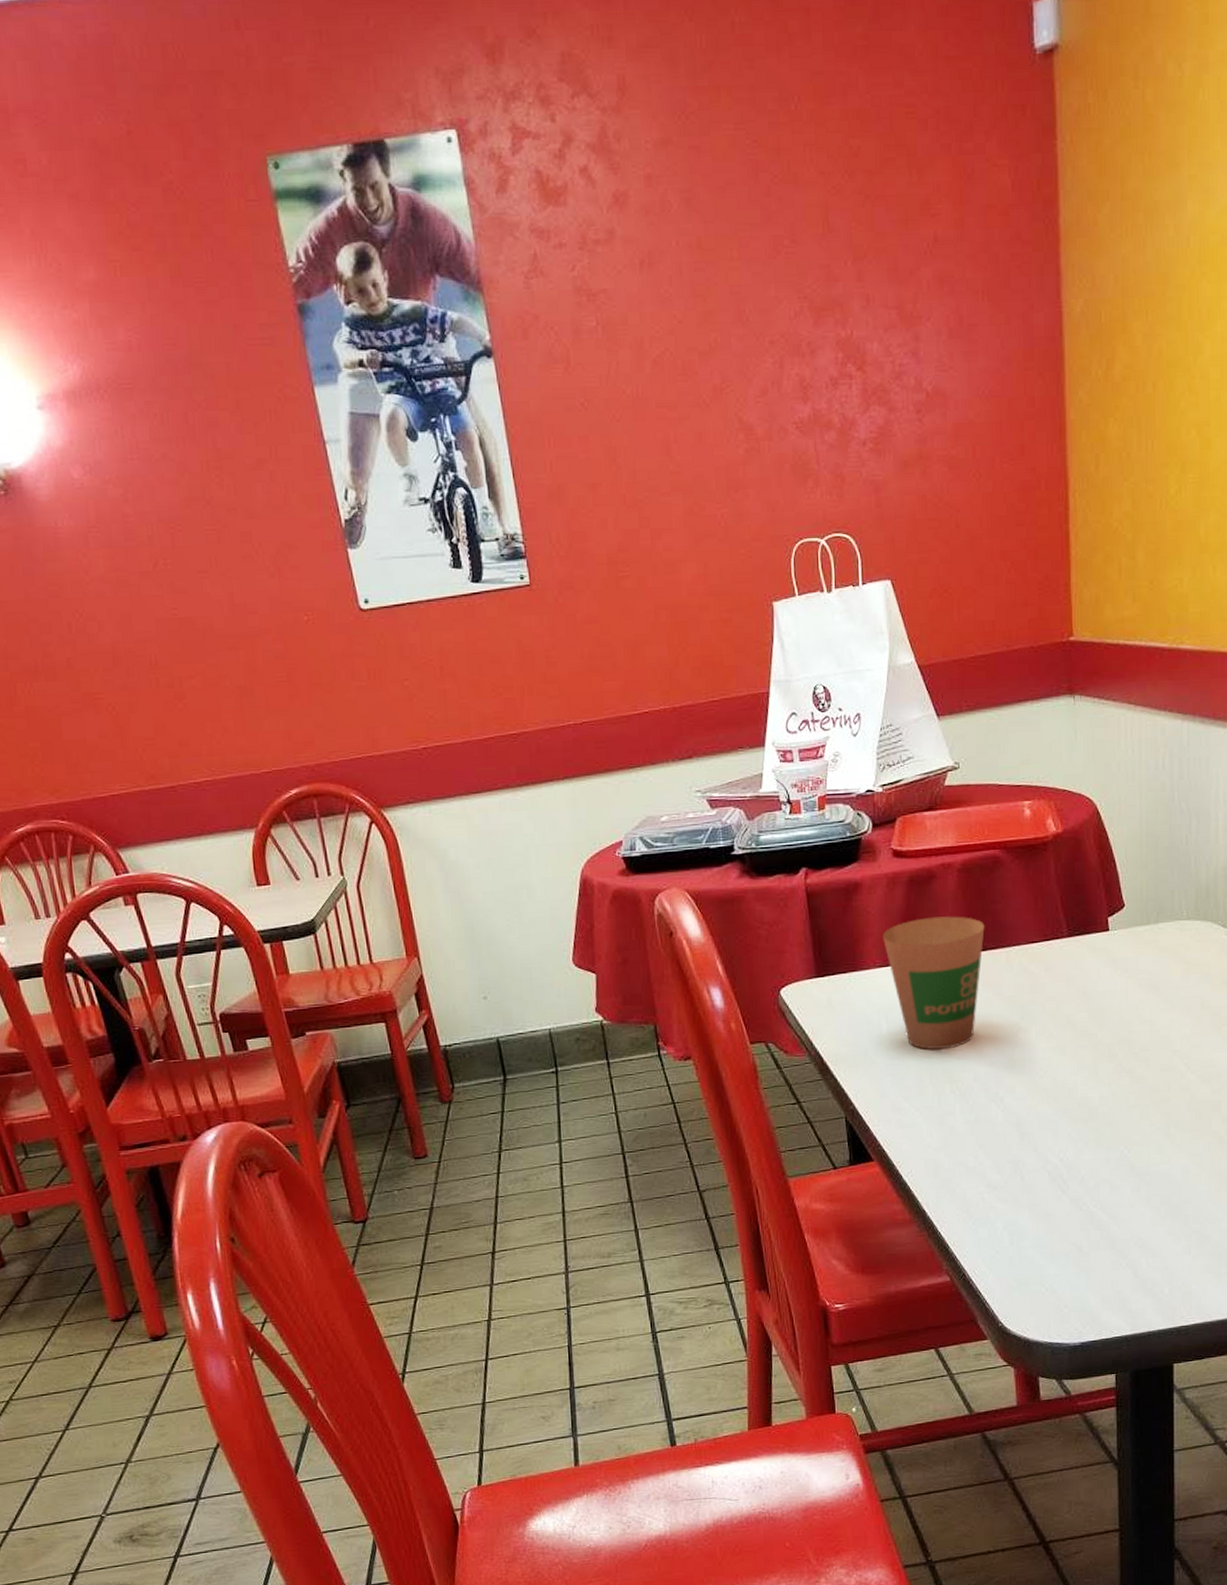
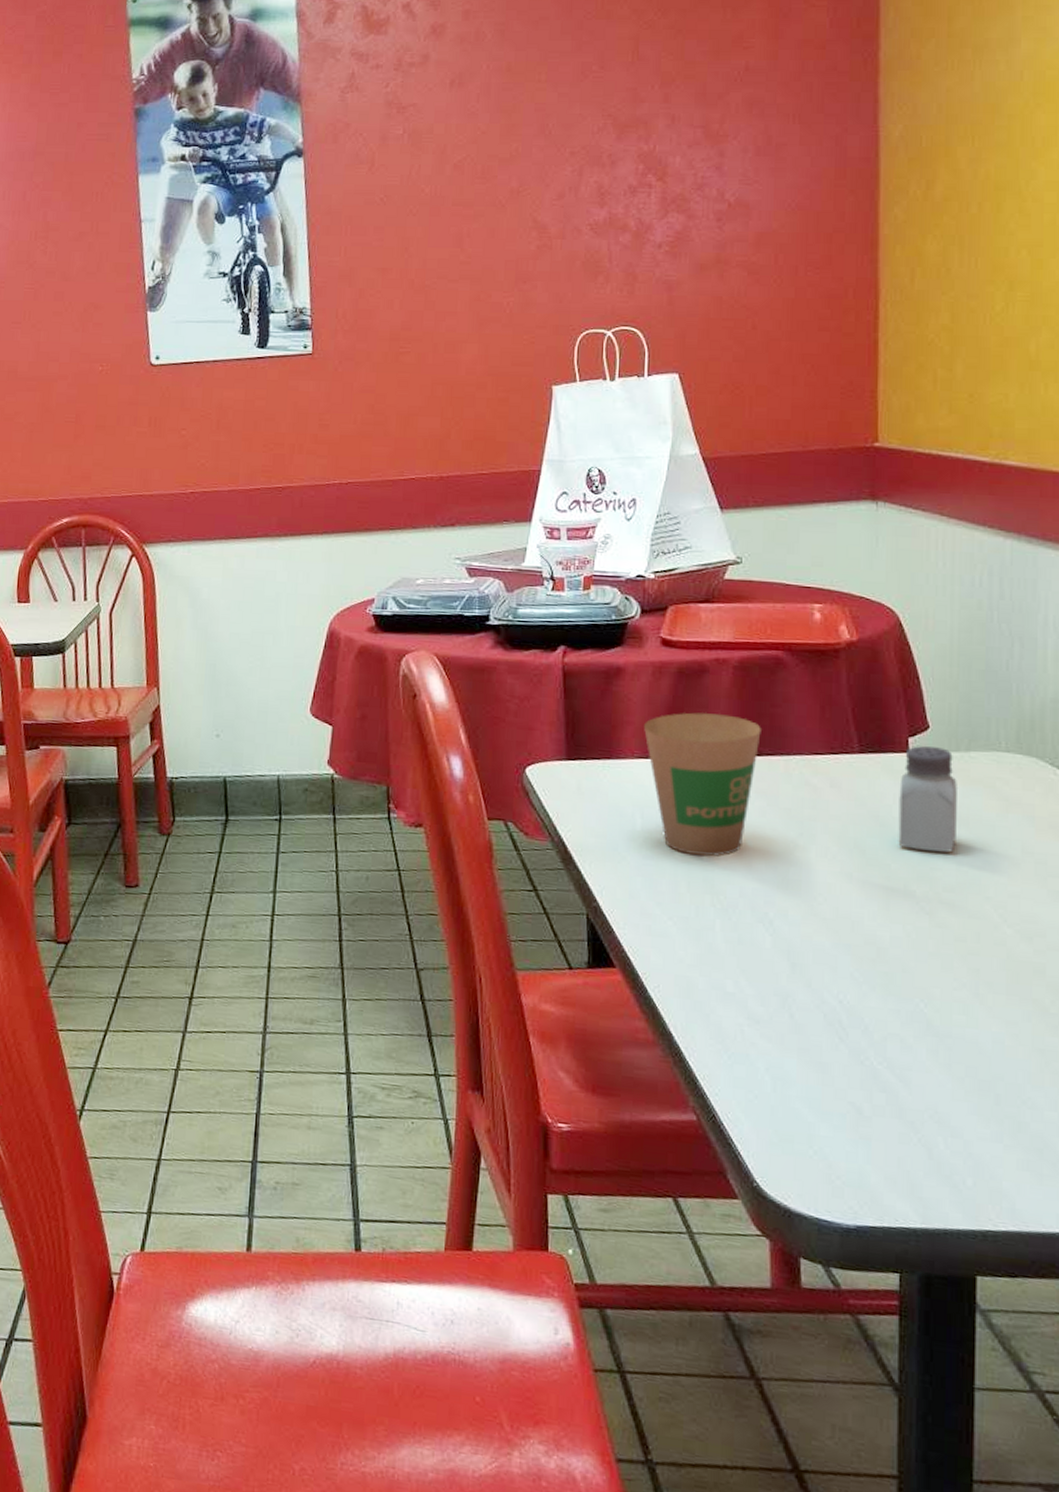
saltshaker: none [1102,923,1149,1018] -> present [898,746,957,853]

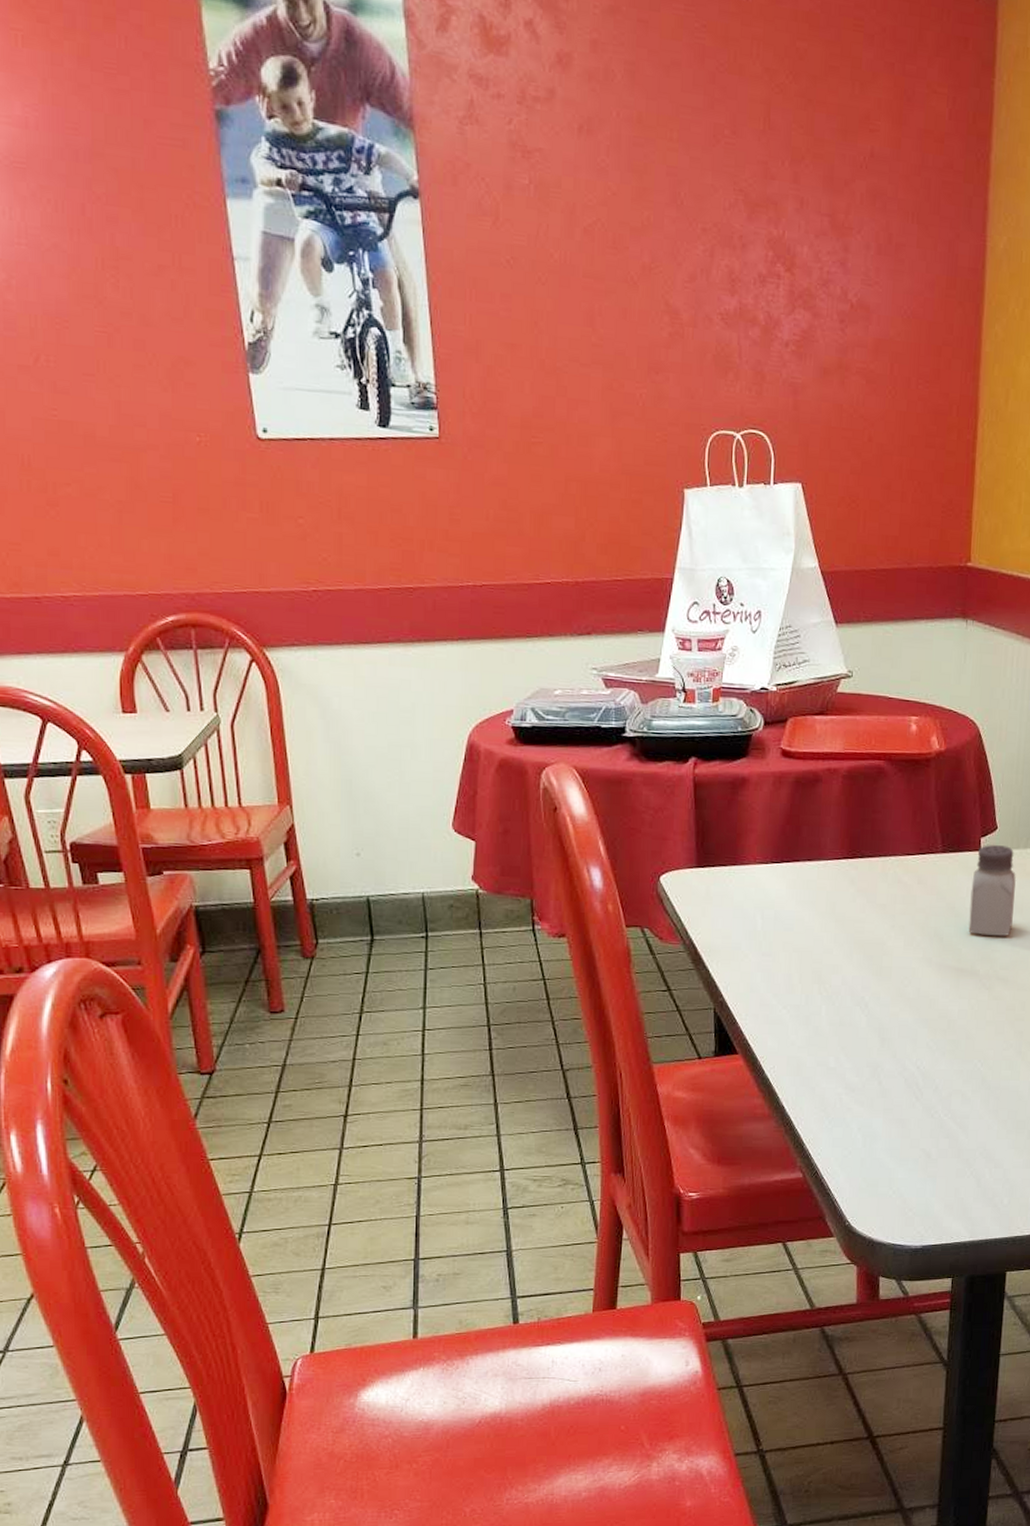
paper cup: present [644,712,761,856] -> none [765,819,864,950]

